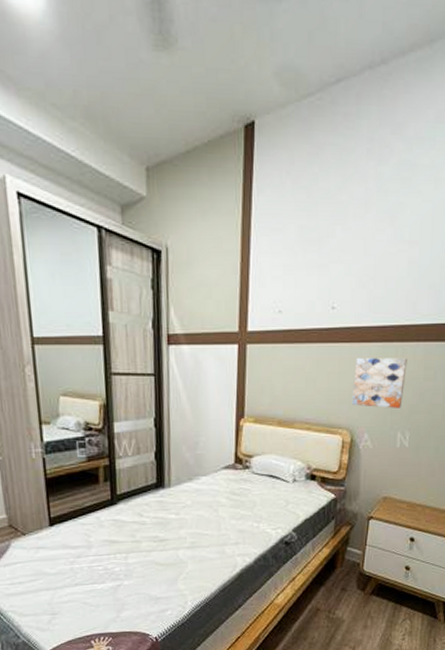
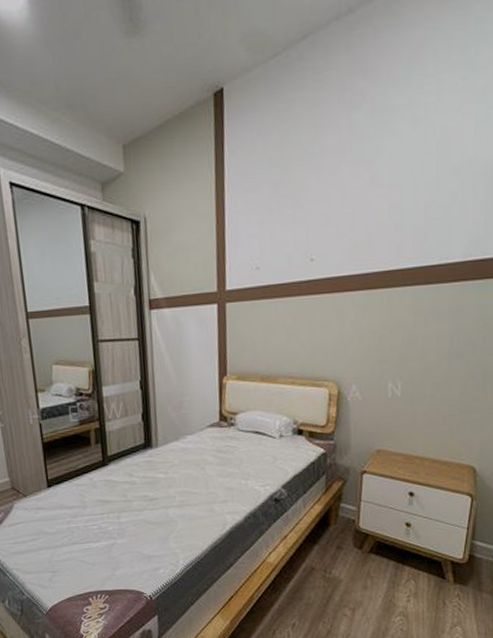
wall art: present [352,358,407,408] -> none [337,304,394,358]

